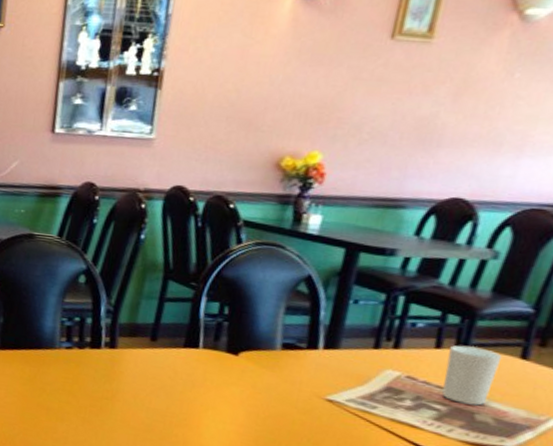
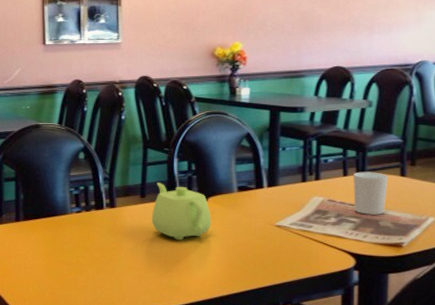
teapot: none [160,324,240,400] -> present [152,182,212,240]

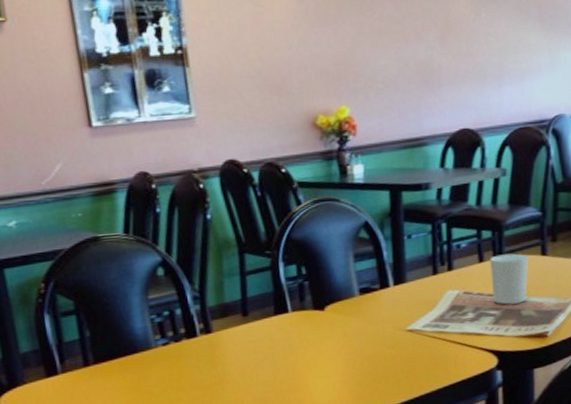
teapot: present [152,182,212,240] -> none [258,295,332,363]

